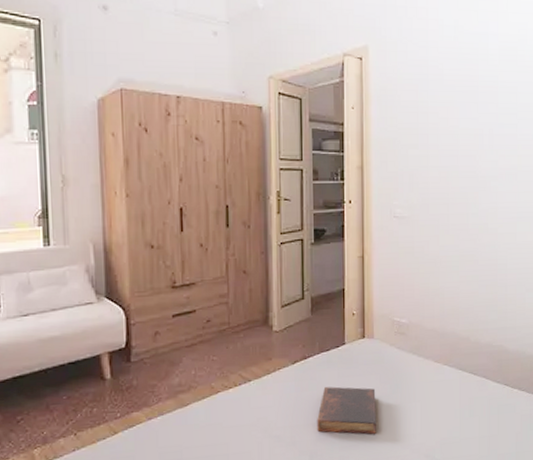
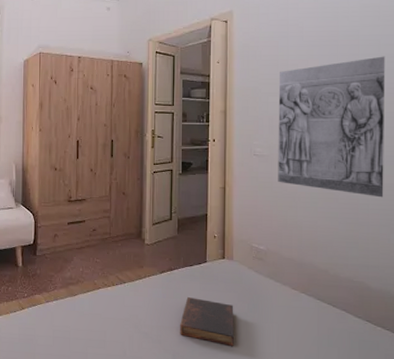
wall relief: none [419,105,522,256] -> present [278,56,386,198]

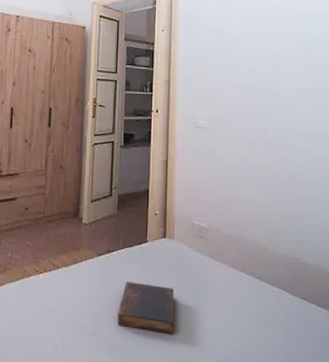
wall relief: present [278,56,386,198] -> none [219,33,317,172]

